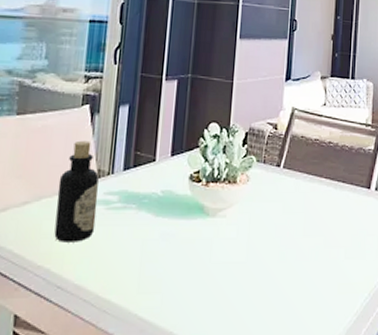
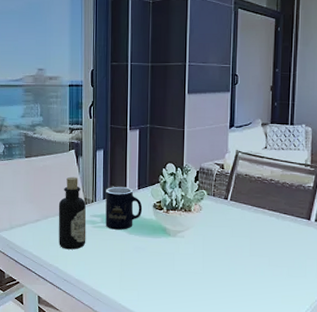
mug: none [124,152,176,211] -> present [105,186,143,230]

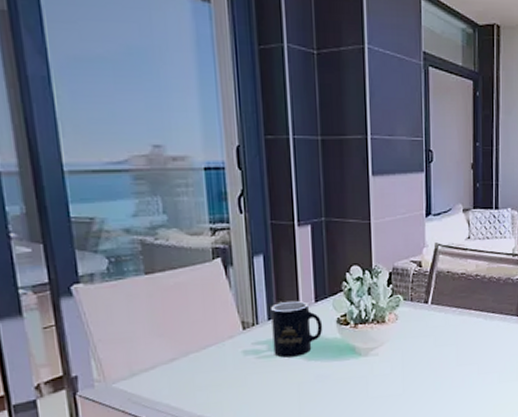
bottle: present [58,176,87,250] -> none [203,294,249,393]

